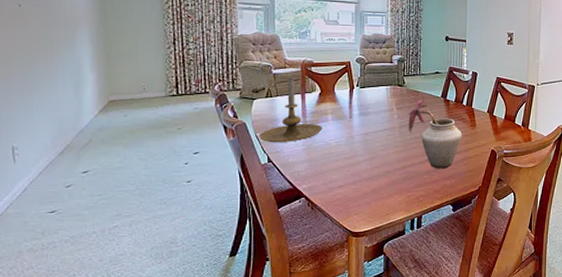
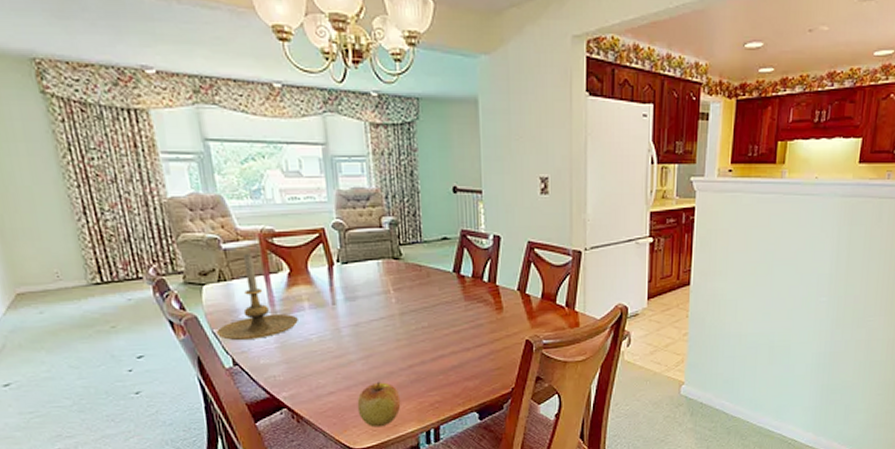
apple: none [360,178,394,215] -> present [357,381,401,427]
vase: present [408,98,462,169] -> none [410,275,485,367]

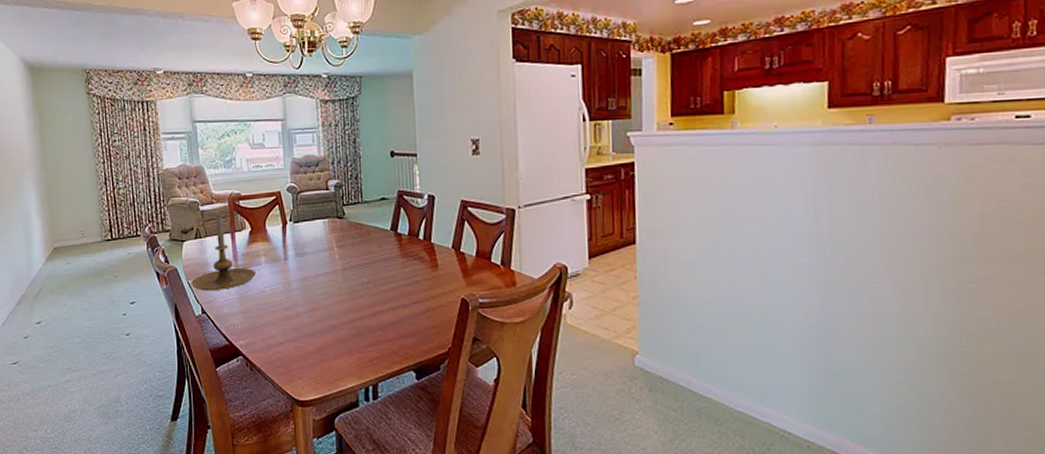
apple: present [357,381,401,427] -> none [302,334,342,380]

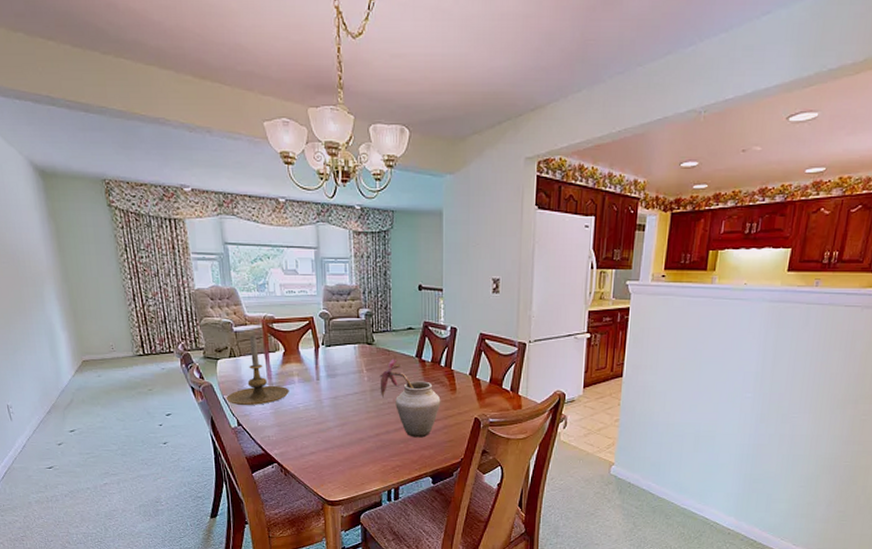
vase: none [352,233,421,324] -> present [379,358,441,438]

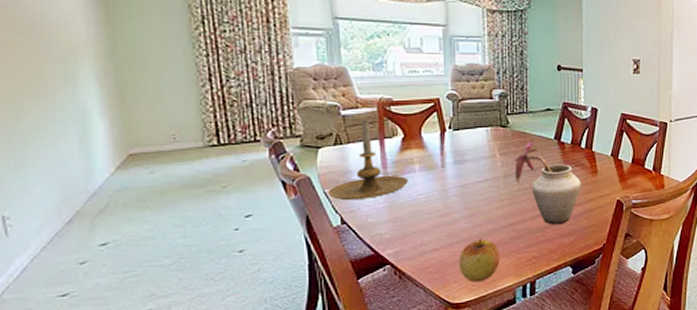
apple: none [333,445,368,484] -> present [459,238,500,283]

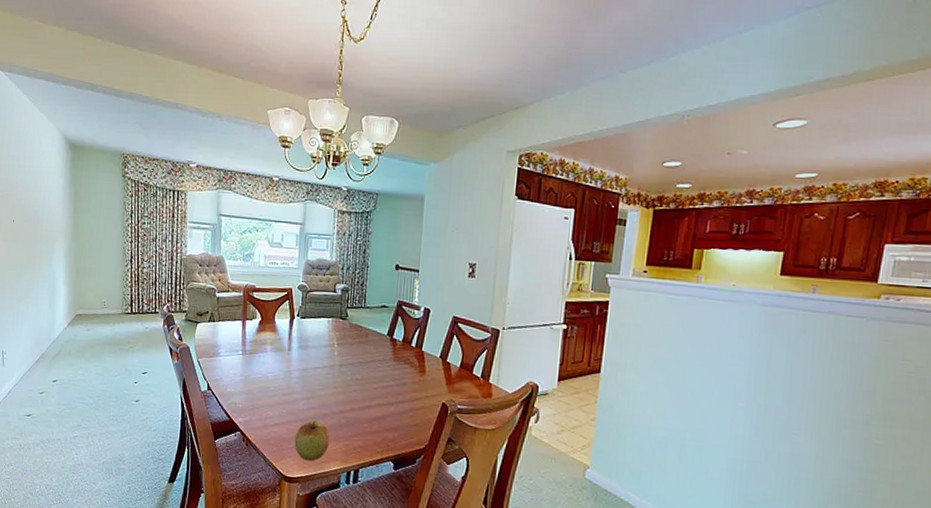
candle holder: present [328,120,408,201] -> none [200,302,261,371]
vase: present [514,141,581,225] -> none [348,335,409,419]

